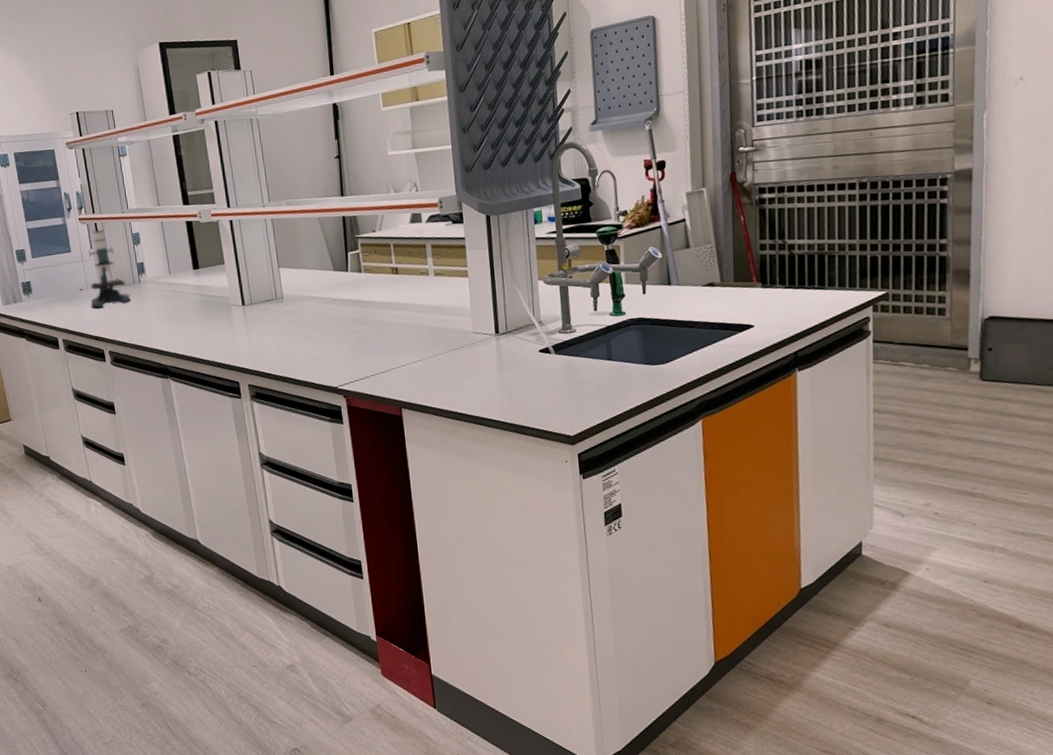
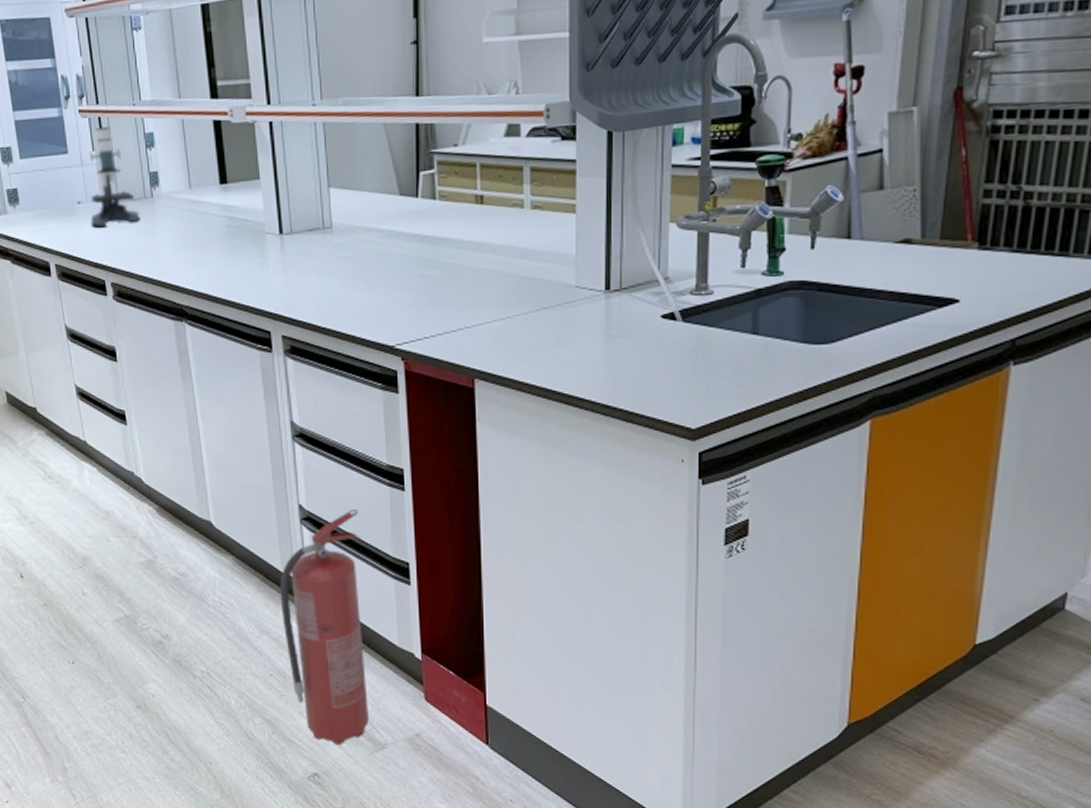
fire extinguisher: none [257,520,337,722] -> present [280,510,369,746]

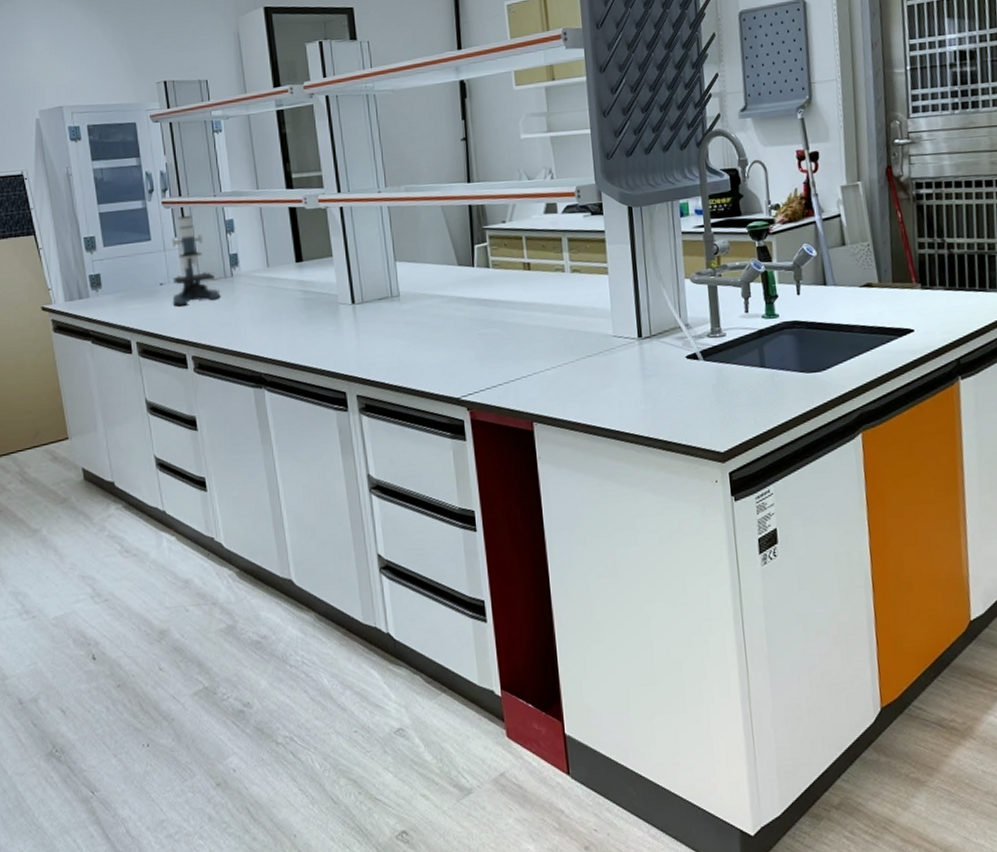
fire extinguisher: present [280,510,369,746] -> none [361,554,454,798]

